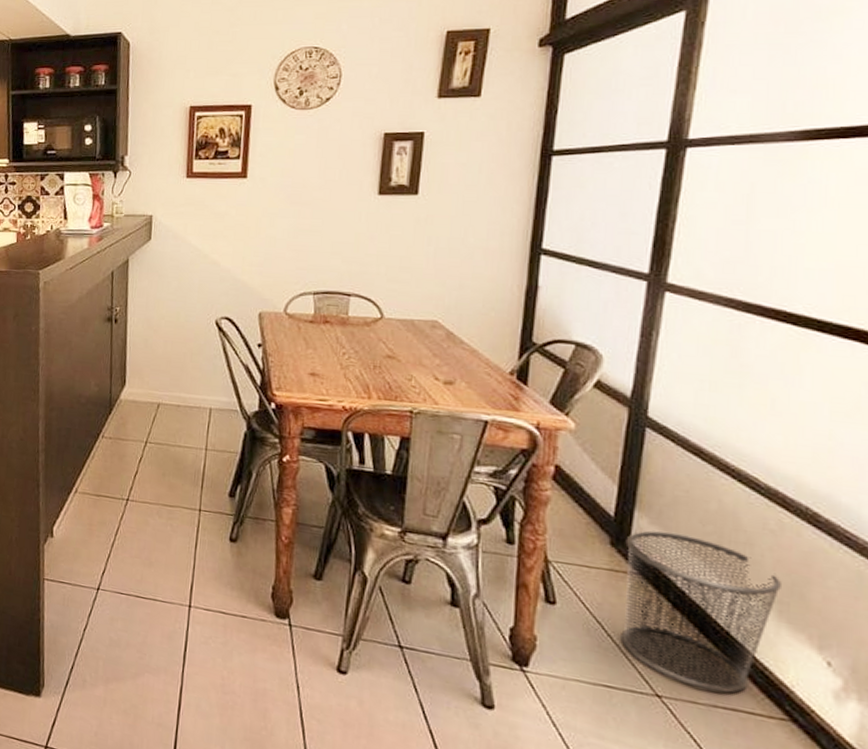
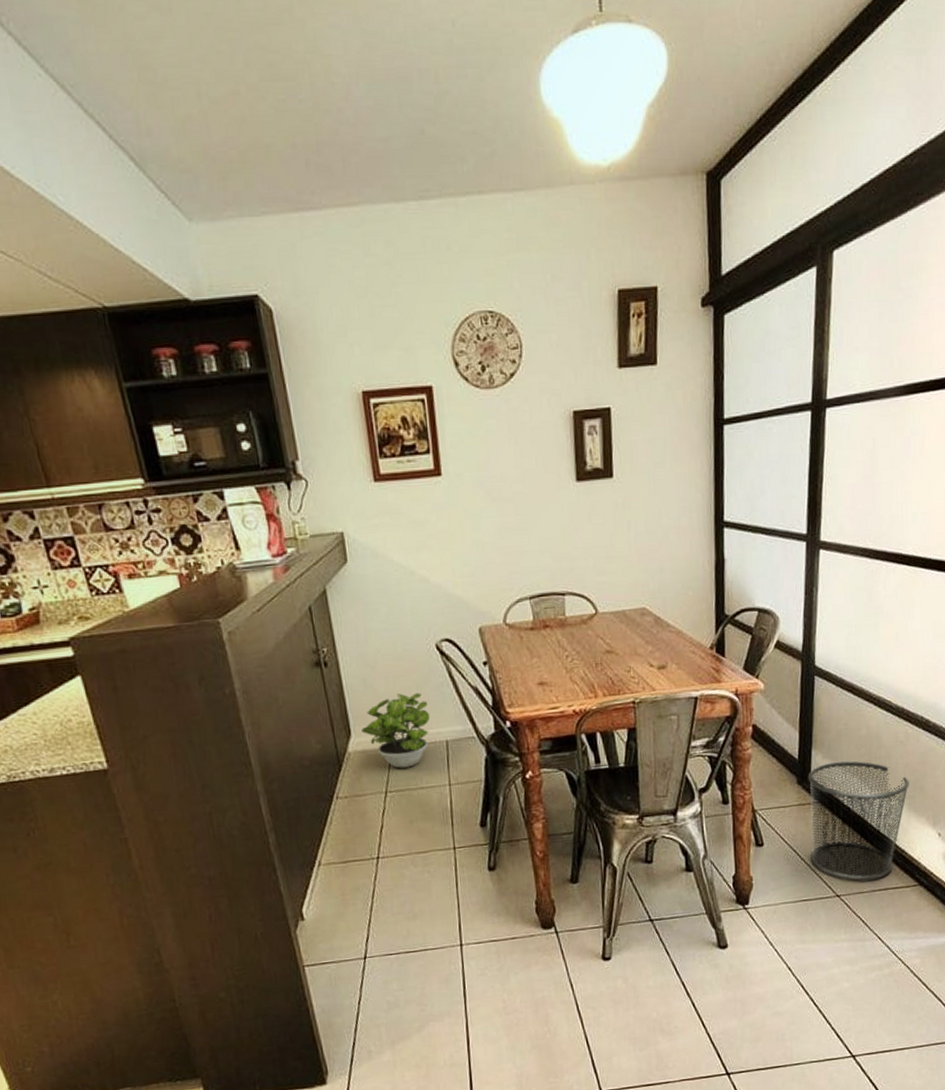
potted plant: none [135,357,199,425] -> present [361,693,431,769]

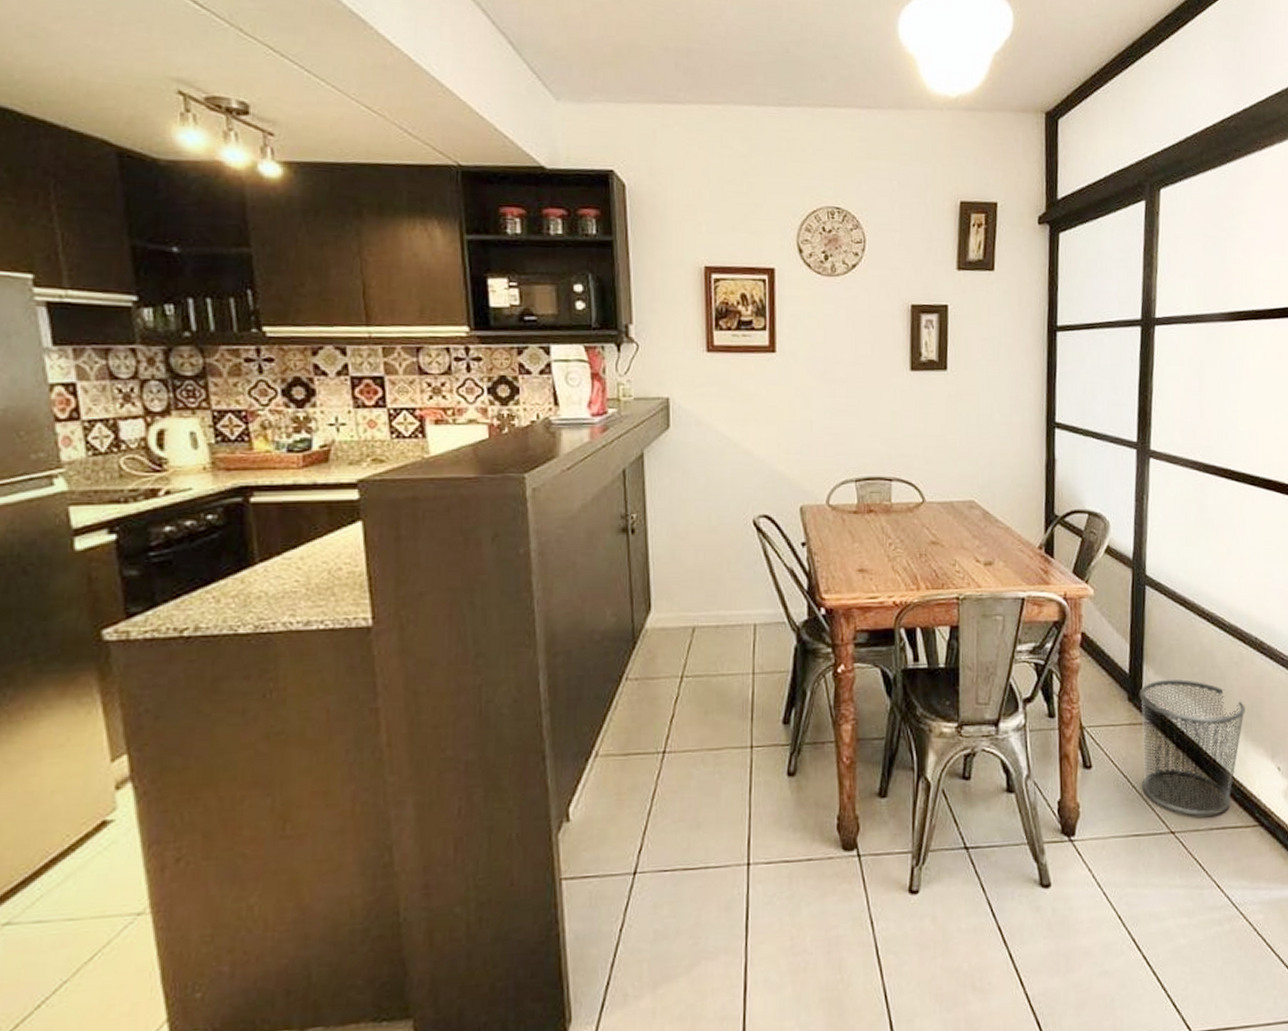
potted plant: present [361,693,431,769] -> none [663,569,740,651]

